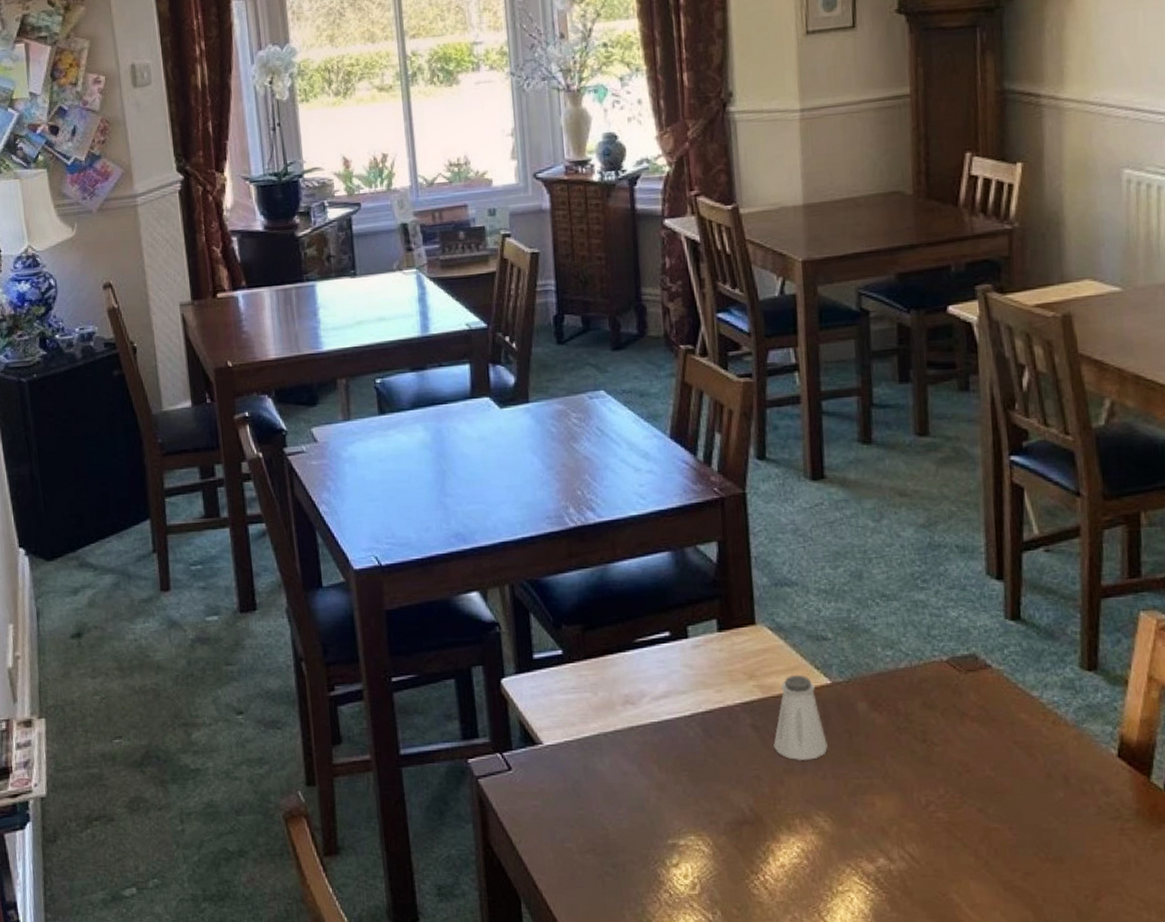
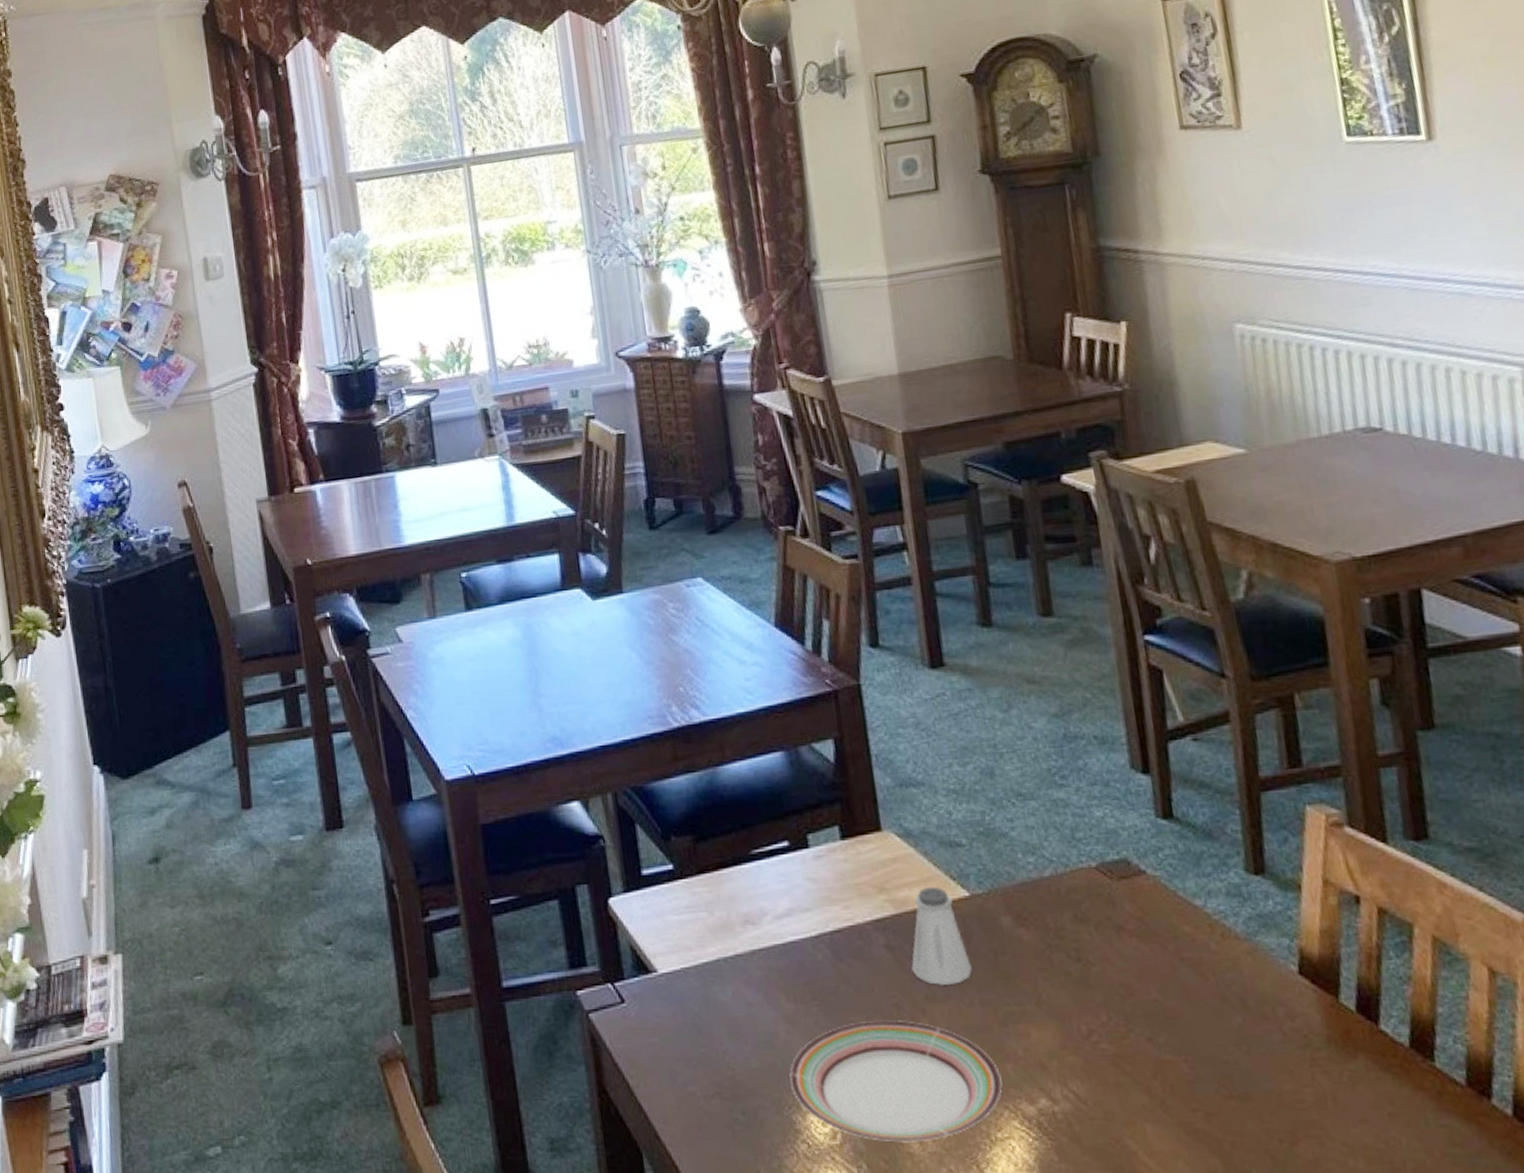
plate: none [657,789,847,893] -> present [789,1019,1003,1143]

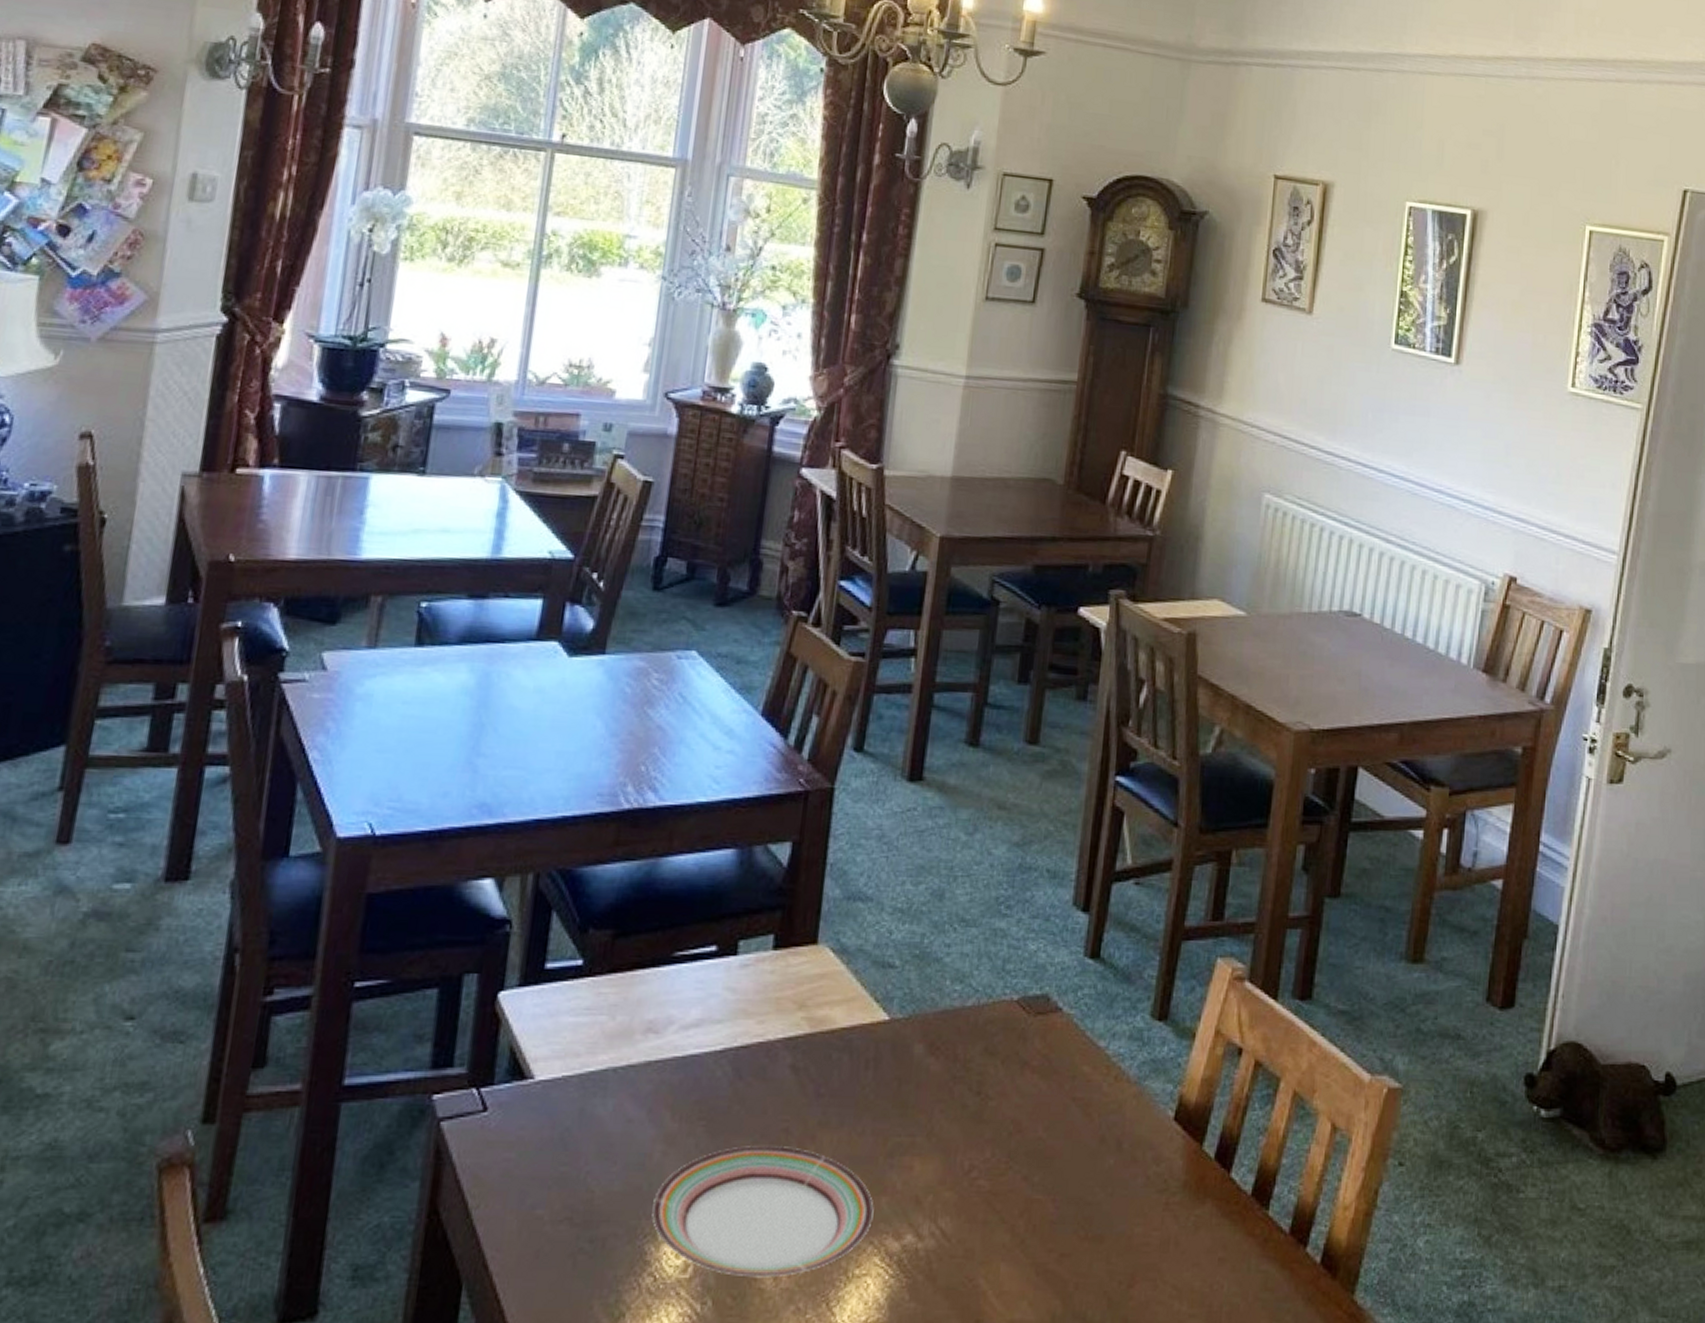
saltshaker: present [911,886,972,985] -> none [811,1007,873,1111]

